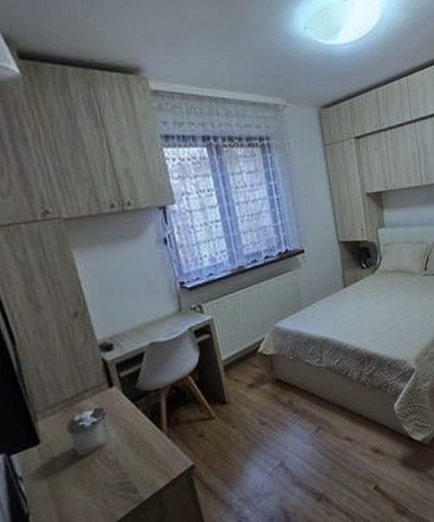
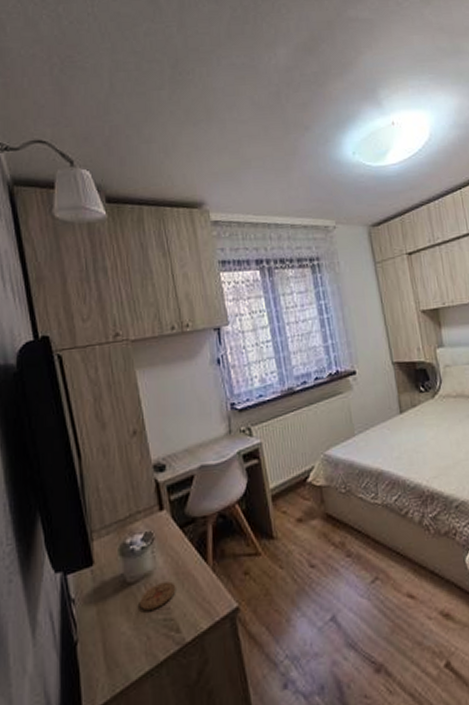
coaster: none [94,450,131,479] -> present [140,581,176,611]

